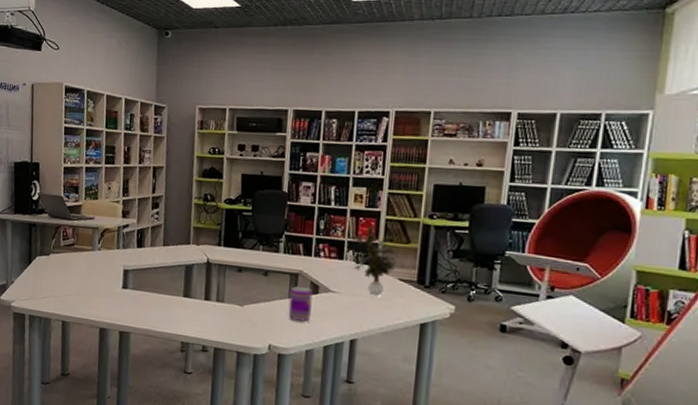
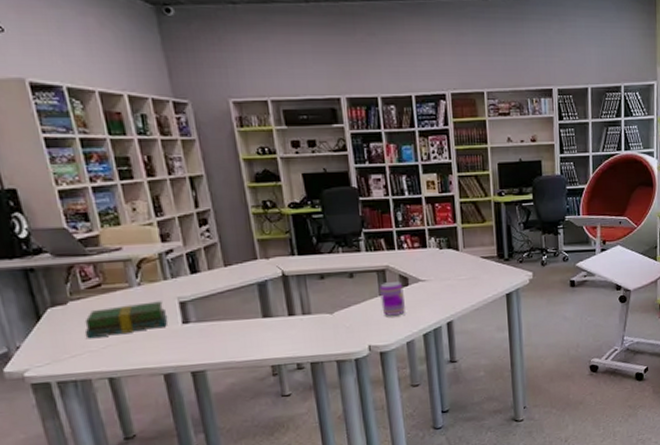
book: none [55,264,113,288] -> present [84,301,168,339]
potted plant: present [346,224,397,296] -> none [425,208,477,277]

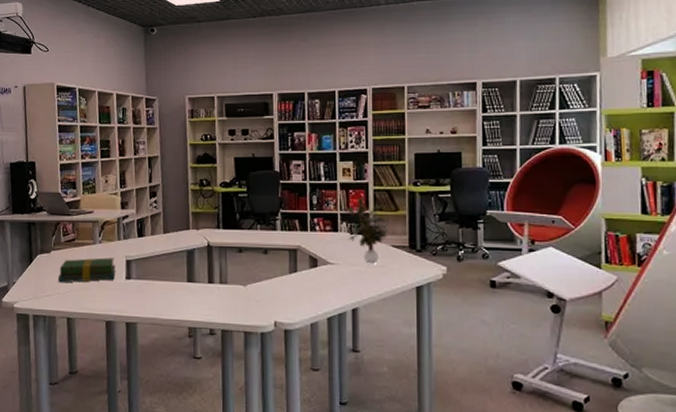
beverage can: present [379,282,405,316] -> none [289,262,312,295]
potted plant: none [425,208,477,277] -> present [338,195,388,264]

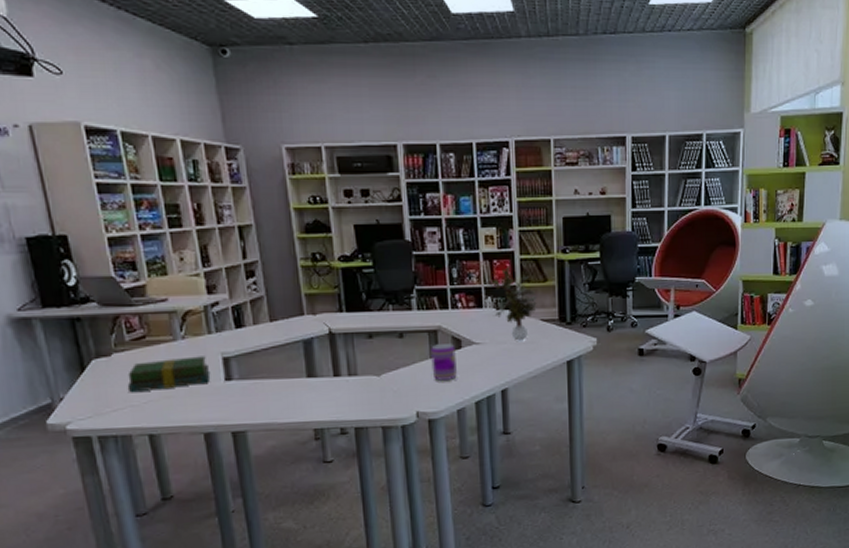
beverage can: none [289,262,312,295] -> present [429,344,457,381]

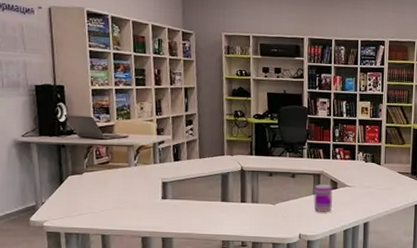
book: present [127,356,211,393] -> none [91,179,152,203]
potted plant: present [482,266,537,341] -> none [356,130,396,187]

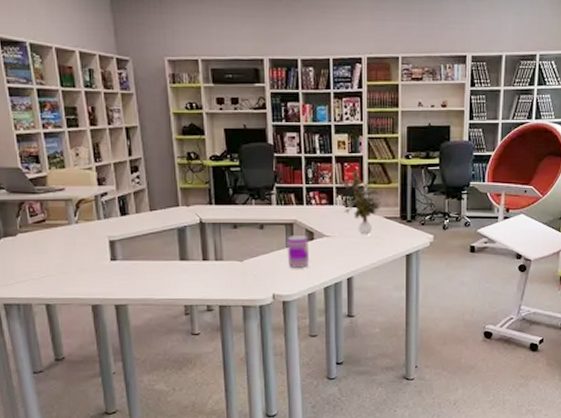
potted plant: none [356,130,396,187] -> present [333,168,381,235]

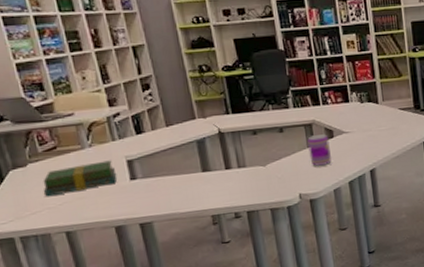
book: none [29,238,99,268] -> present [43,160,117,197]
potted plant: present [333,168,381,235] -> none [347,65,395,128]

